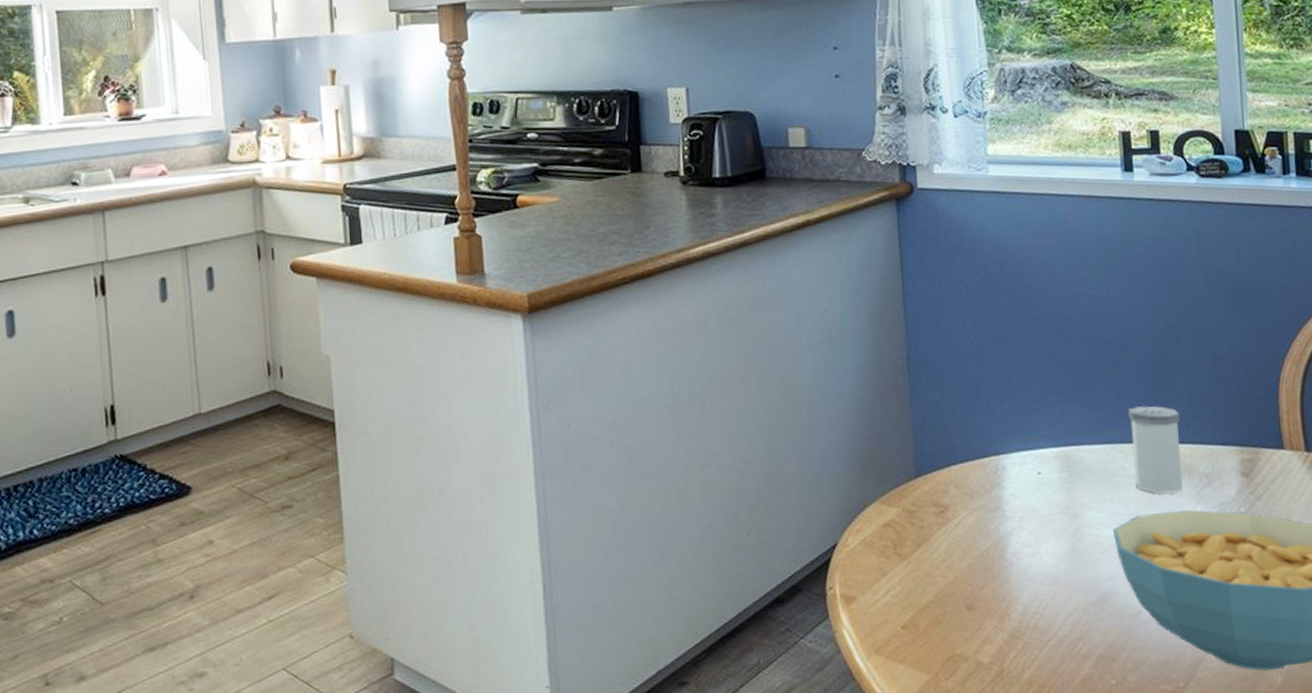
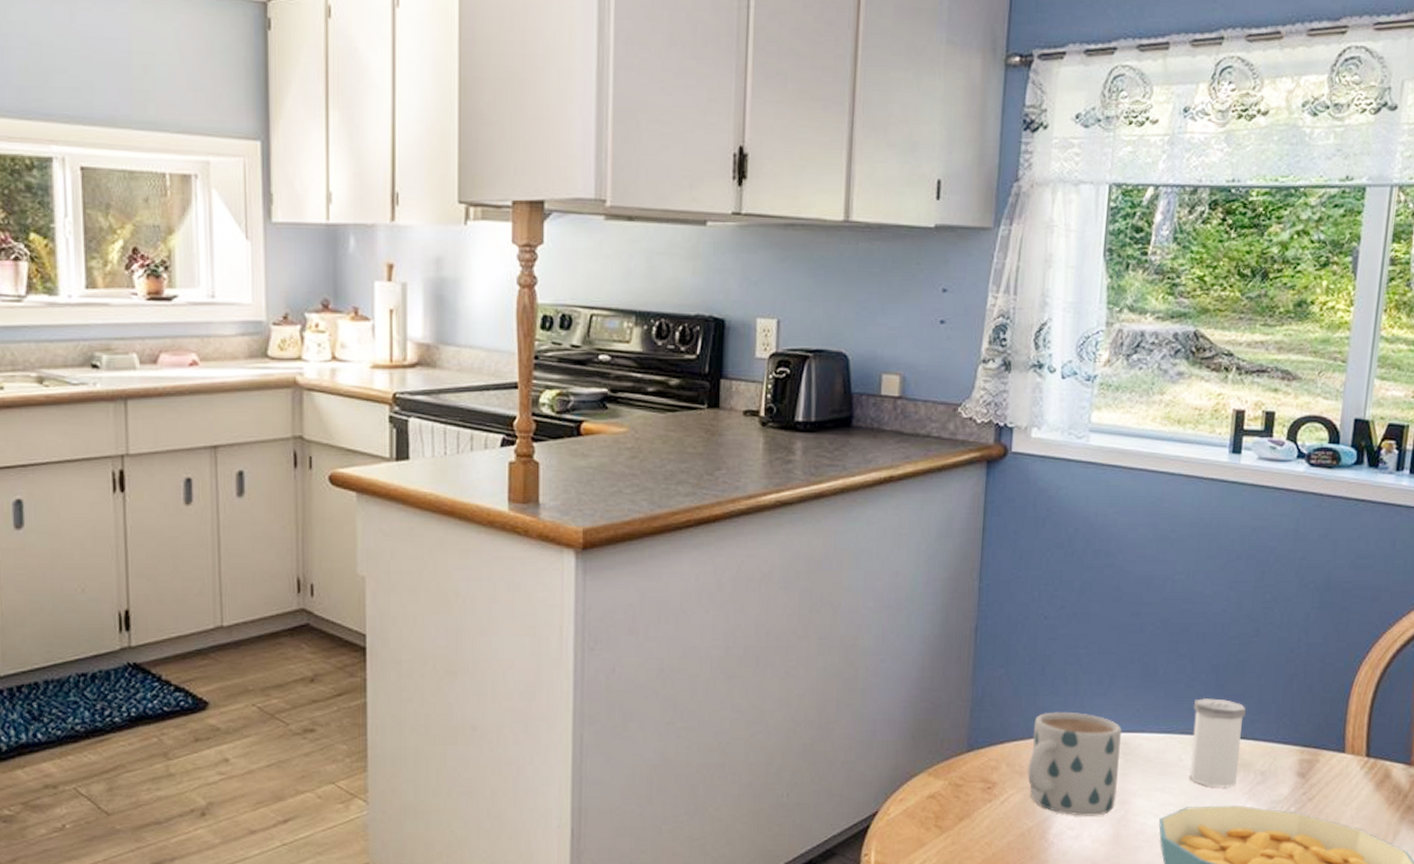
mug: none [976,430,1068,533] -> present [1027,711,1122,816]

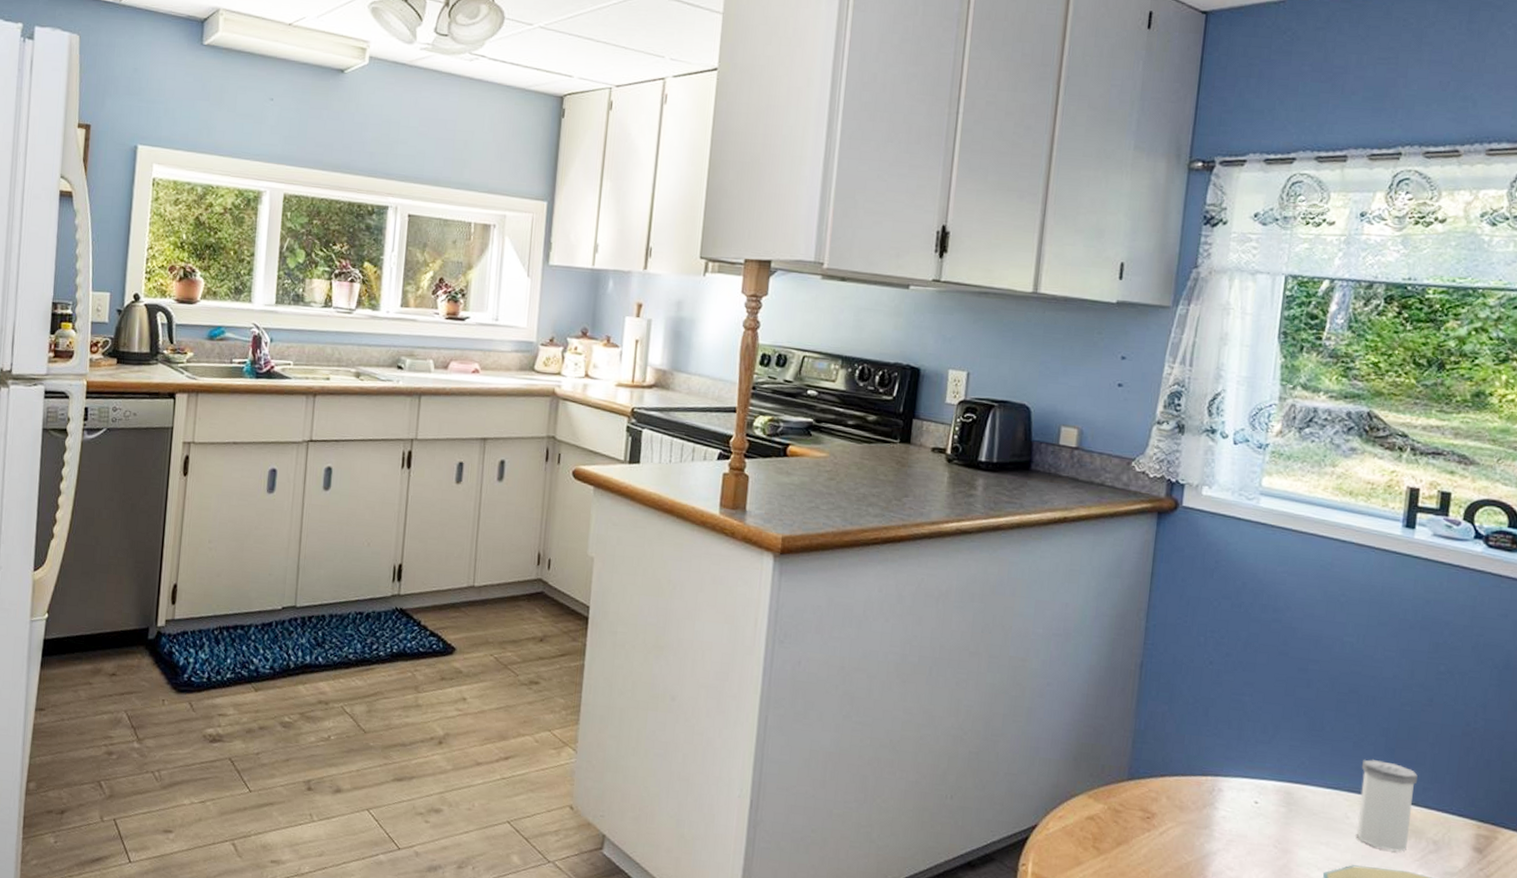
mug: present [1027,711,1122,816] -> none [1187,753,1286,861]

